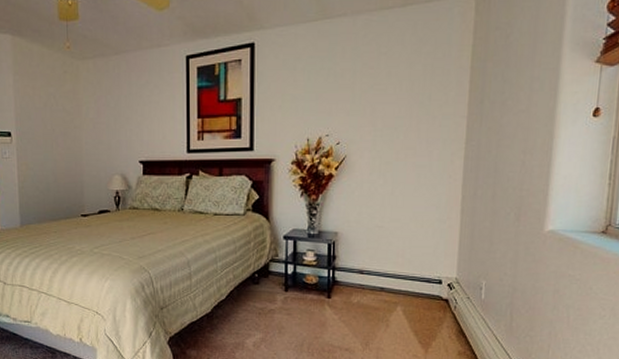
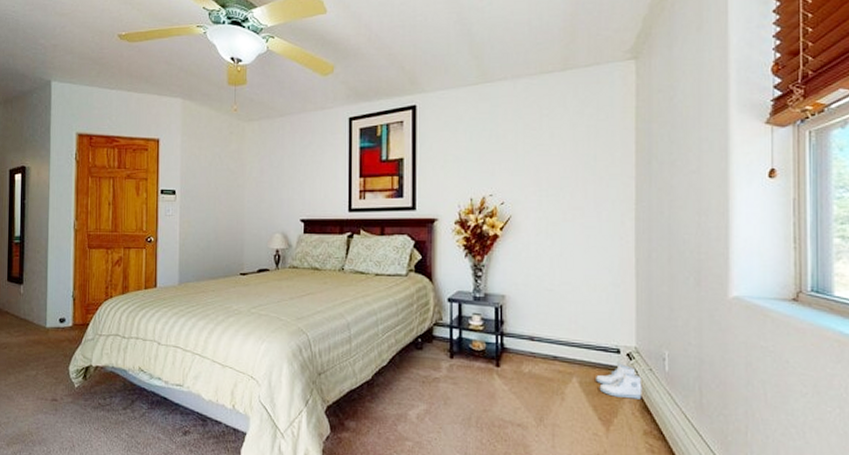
boots: none [417,293,460,324] -> present [595,363,642,400]

